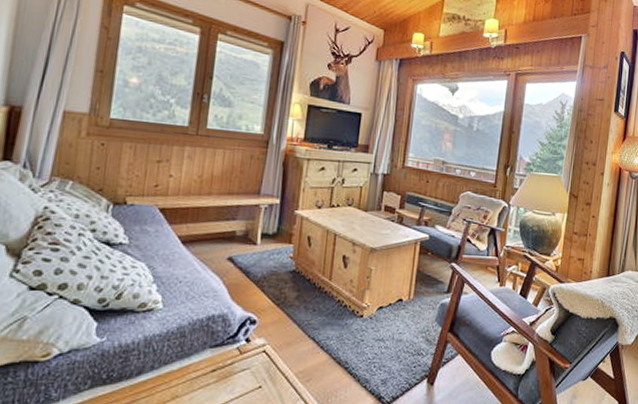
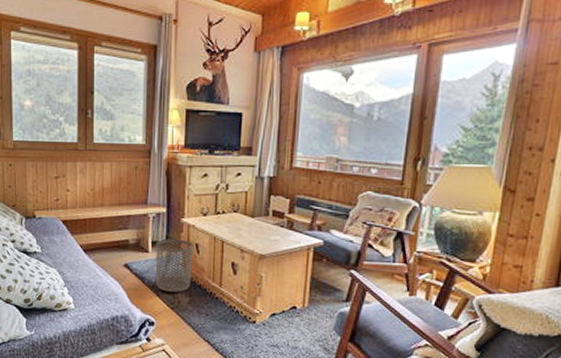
waste bin: none [262,231,306,287] -> present [155,239,194,292]

